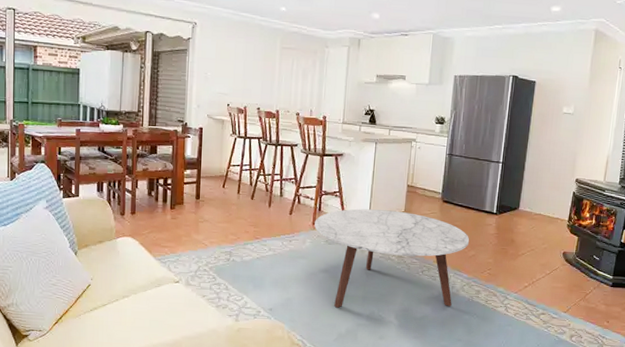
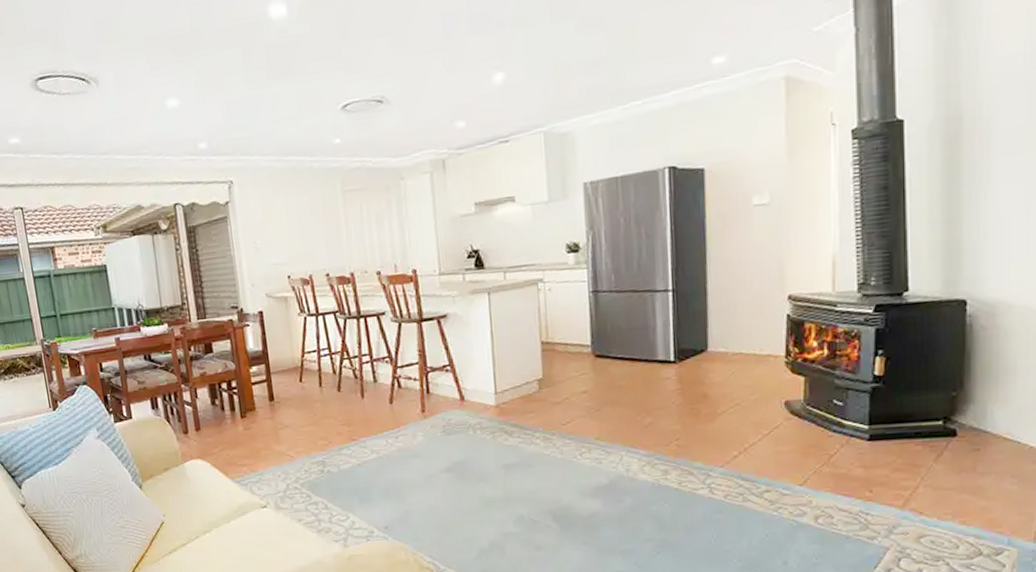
coffee table: present [314,208,470,308] -> none [424,378,642,516]

